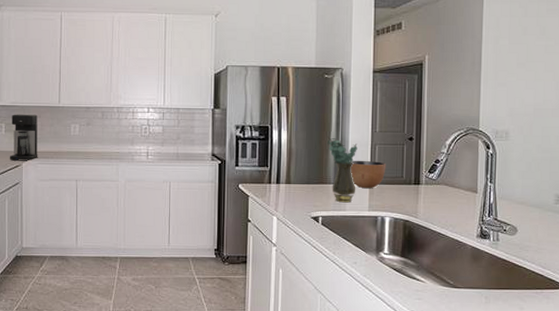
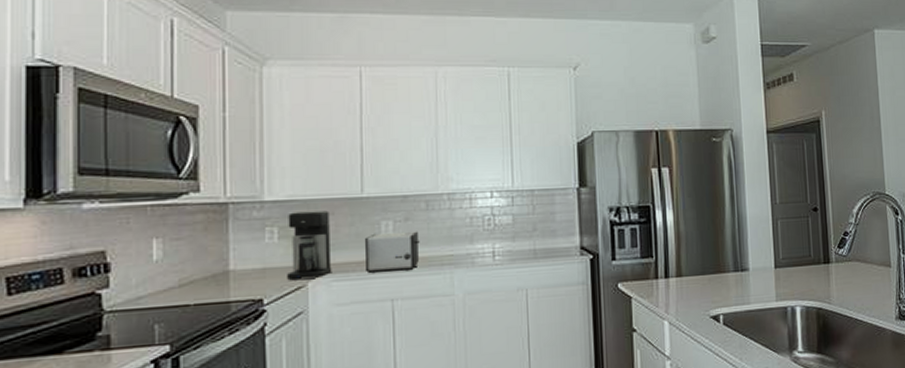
toaster: none [60,132,96,161] -> present [365,231,420,274]
vase: present [327,136,358,203] -> none [721,213,760,294]
bowl: present [350,160,386,189] -> none [750,239,791,274]

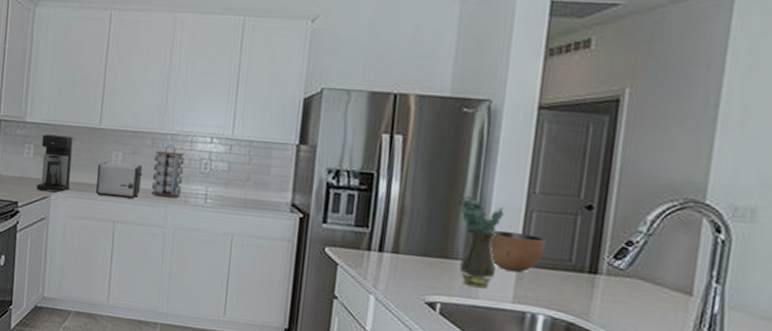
spice rack: none [431,205,466,263] -> present [151,144,185,198]
vase: none [721,213,760,294] -> present [458,193,504,288]
bowl: none [750,239,791,274] -> present [490,230,547,272]

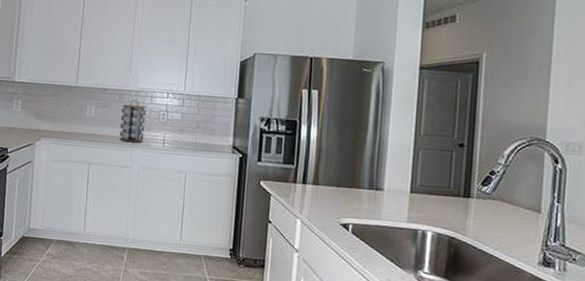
coffee maker: present [37,134,73,193] -> none [24,91,54,140]
toaster: present [96,161,143,200] -> none [74,113,112,145]
vase: present [458,193,504,288] -> none [362,136,398,211]
bowl: present [490,230,547,272] -> none [388,164,431,198]

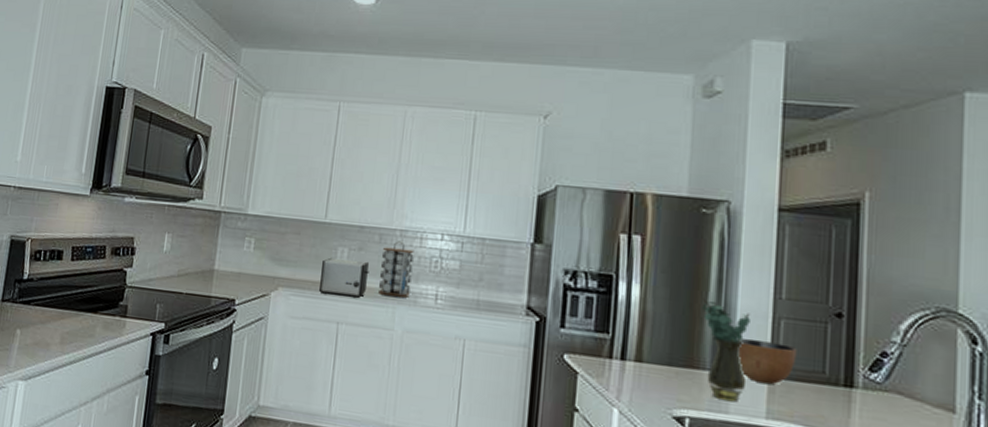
toaster: none [74,113,112,145] -> present [319,257,369,299]
vase: none [362,136,398,211] -> present [702,298,751,402]
bowl: none [388,164,431,198] -> present [738,338,797,385]

